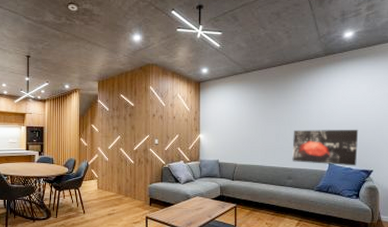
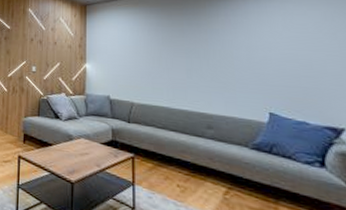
wall art: present [292,130,359,166] -> none [211,65,316,121]

